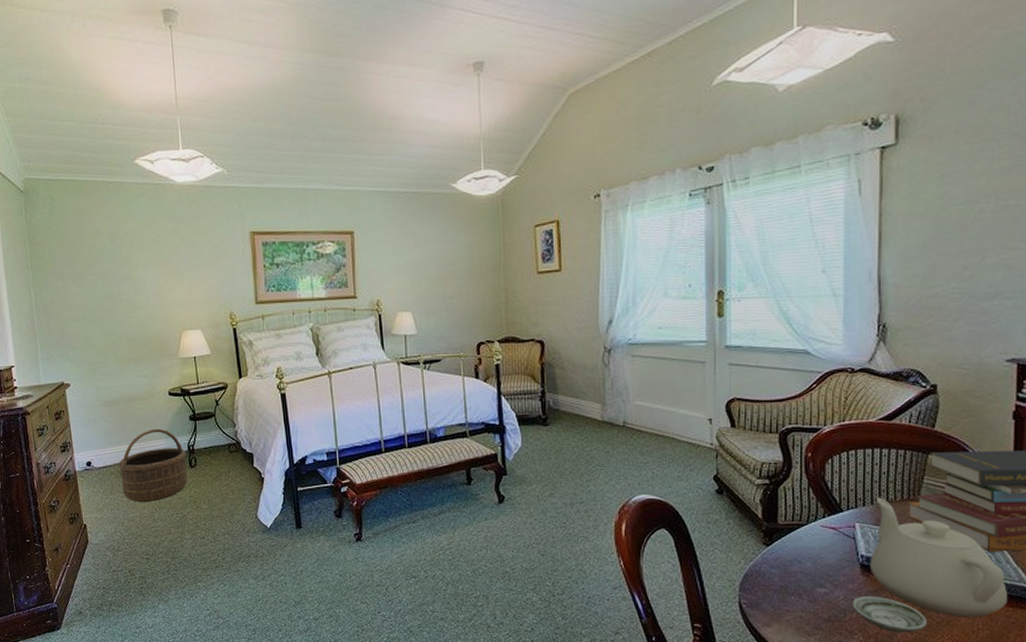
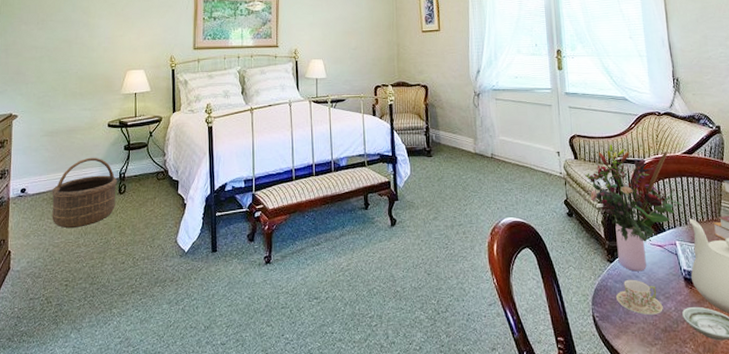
bouquet: none [743,404,869,556] -> present [584,140,682,272]
teacup: none [771,564,829,603] -> present [616,279,663,315]

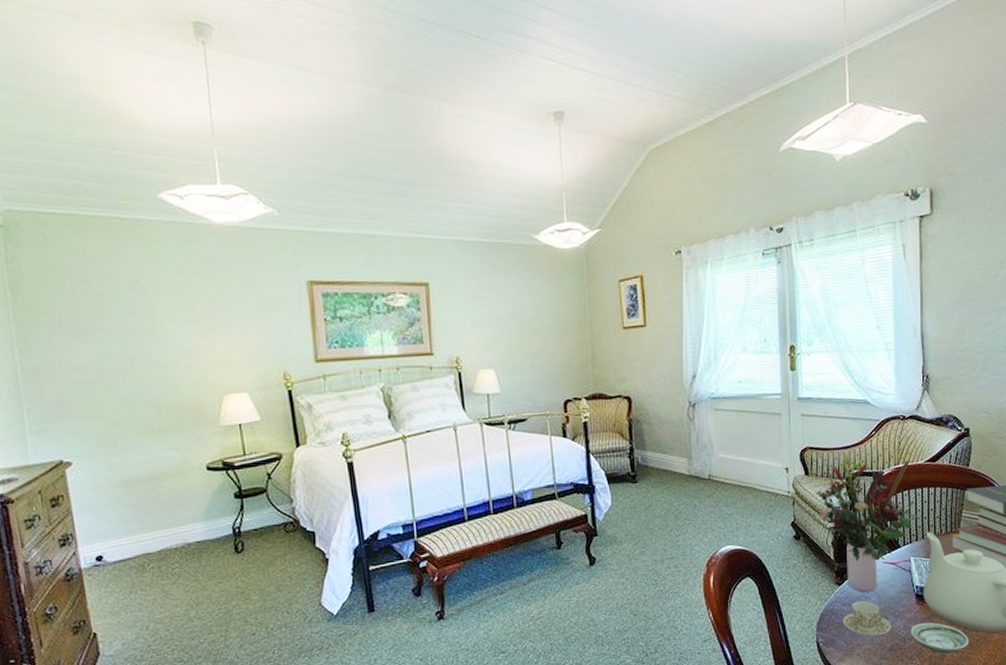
basket: present [52,157,117,228] -> none [140,509,233,600]

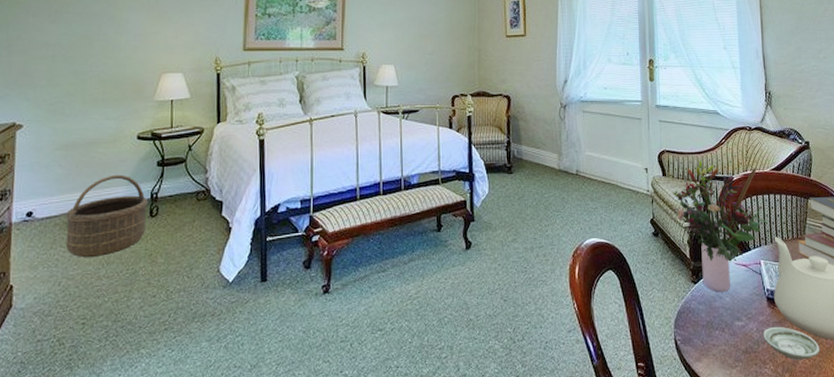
basket: none [140,509,233,600] -> present [65,174,148,257]
teacup: present [843,600,891,636] -> none [699,300,745,337]

